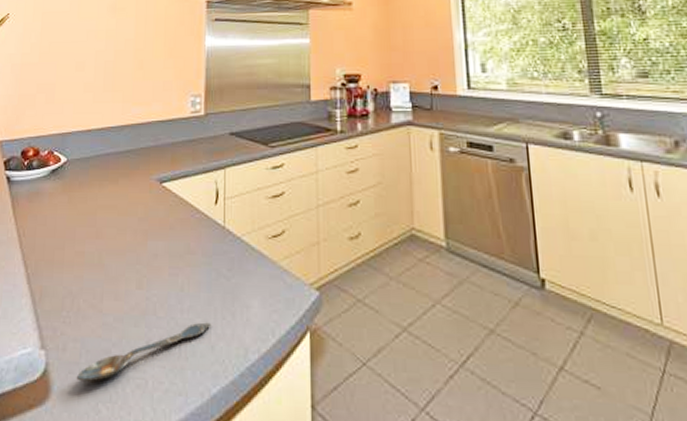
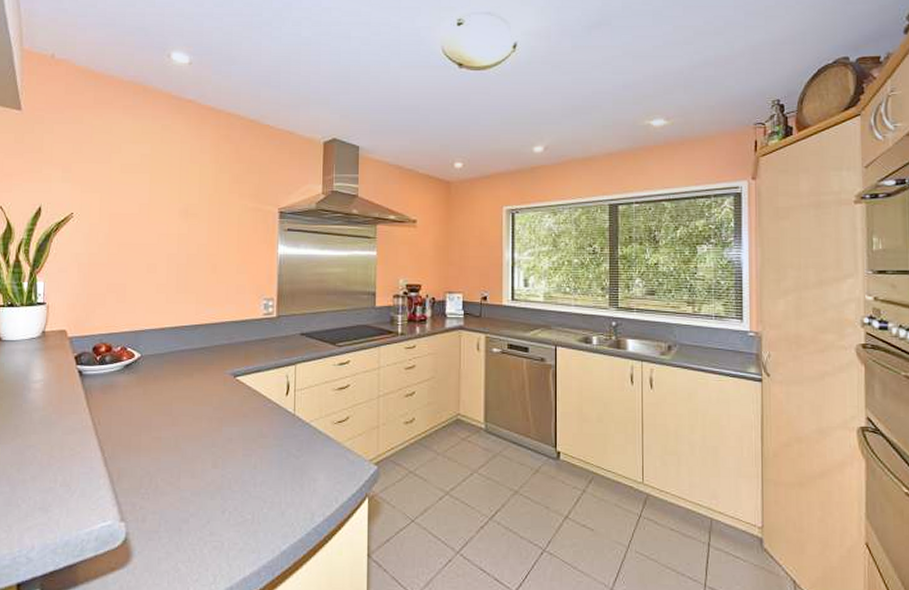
spoon: present [76,322,210,382] -> none [156,494,281,547]

